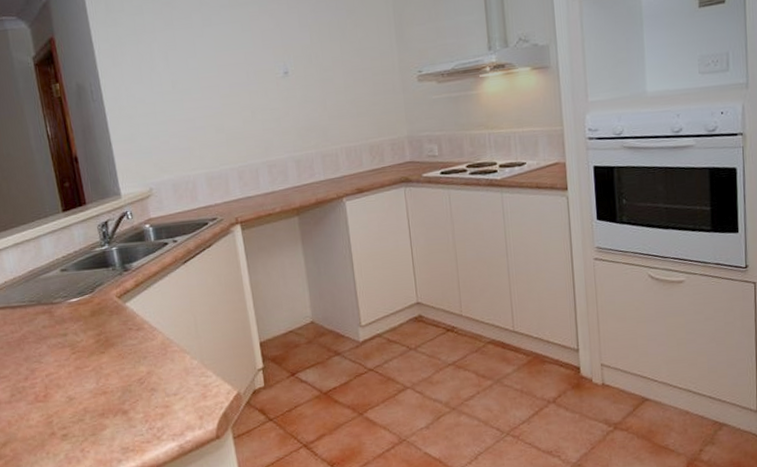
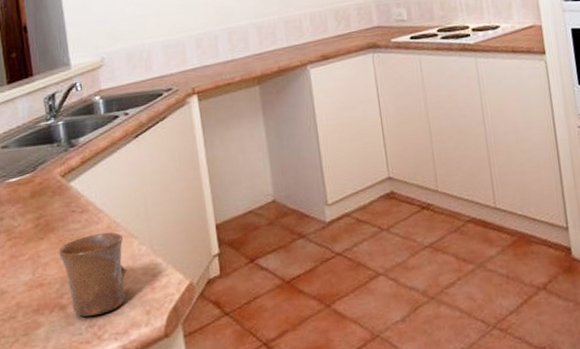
mug: none [118,348,181,421] -> present [58,232,128,317]

